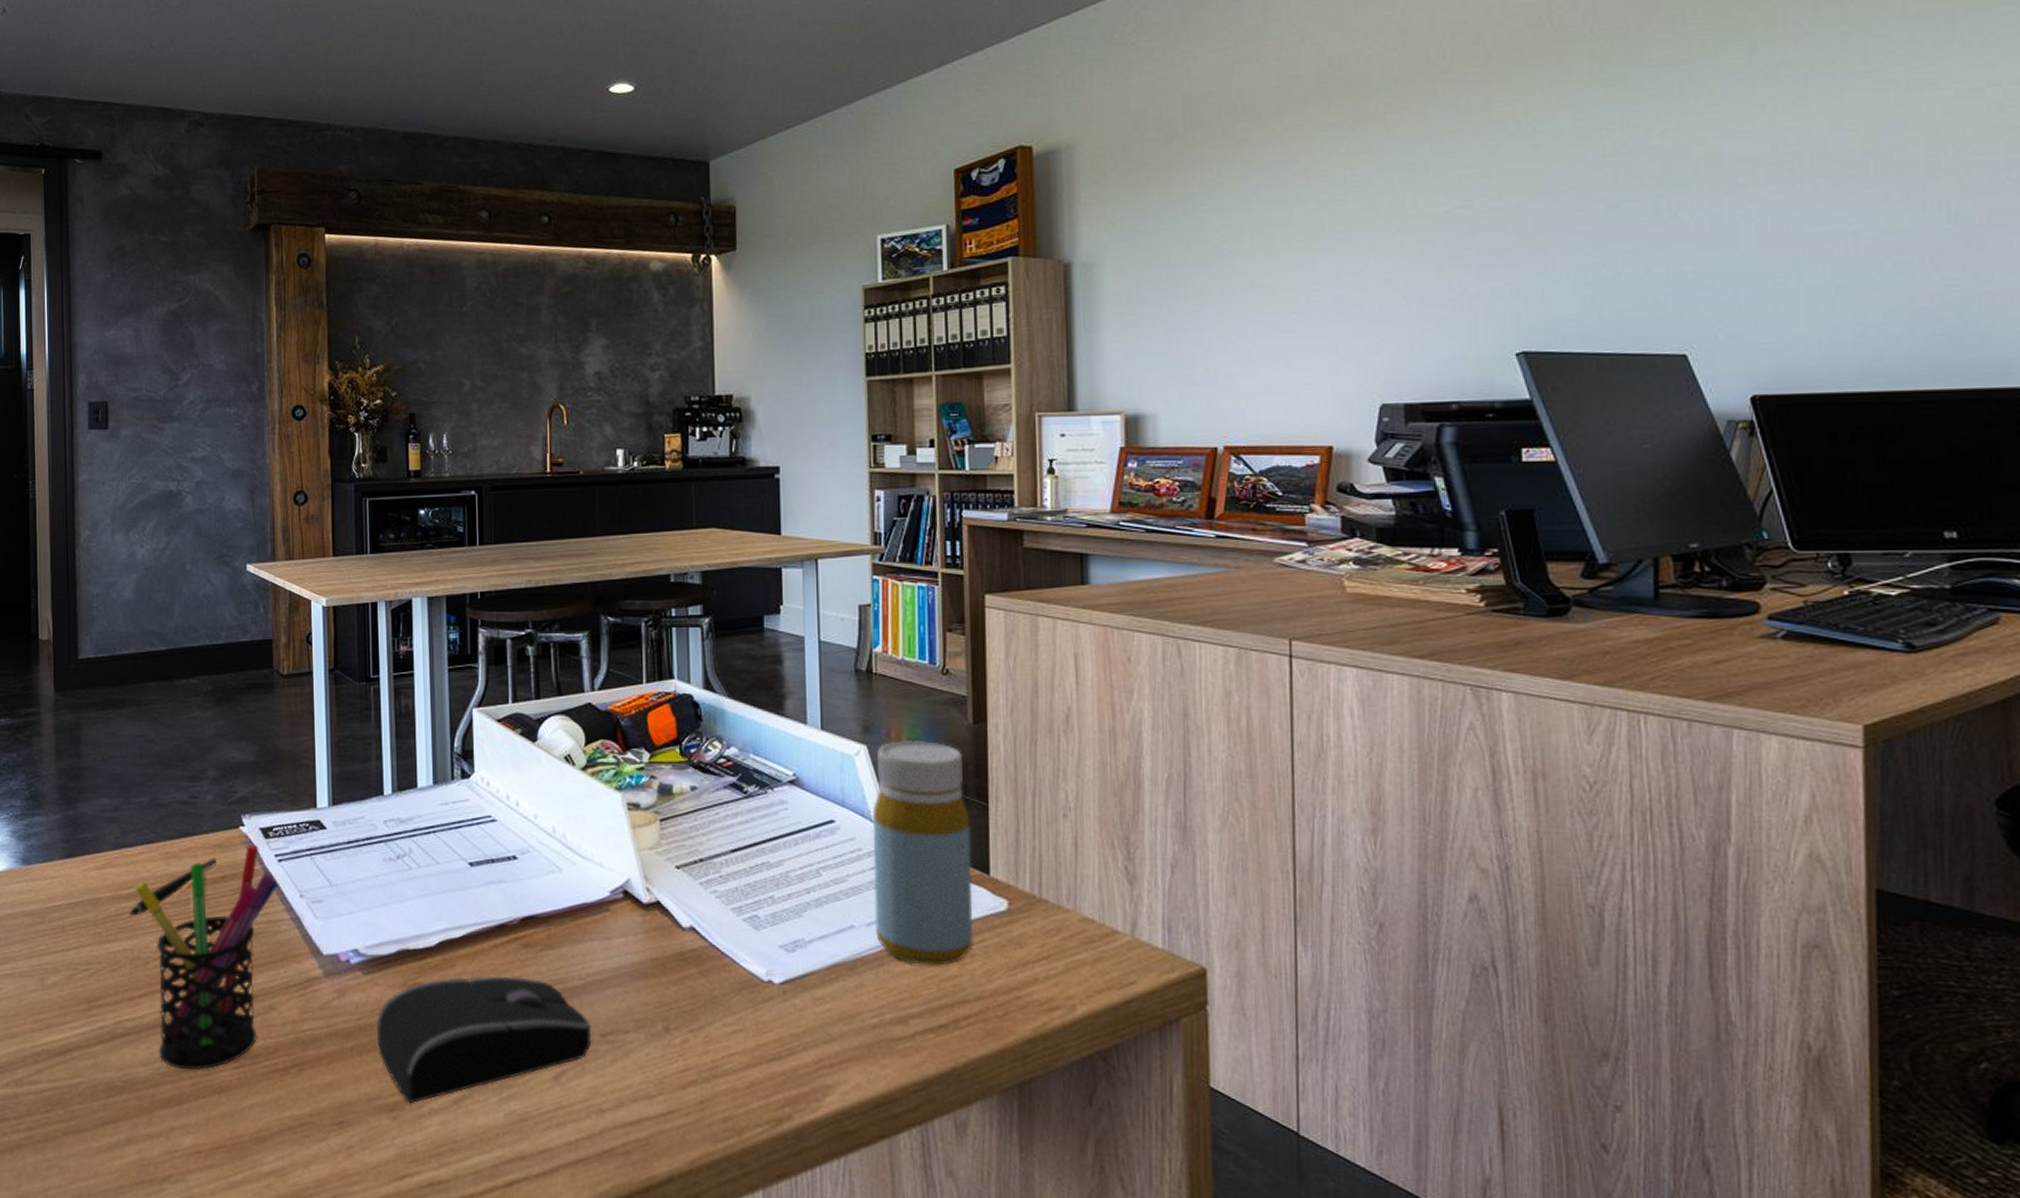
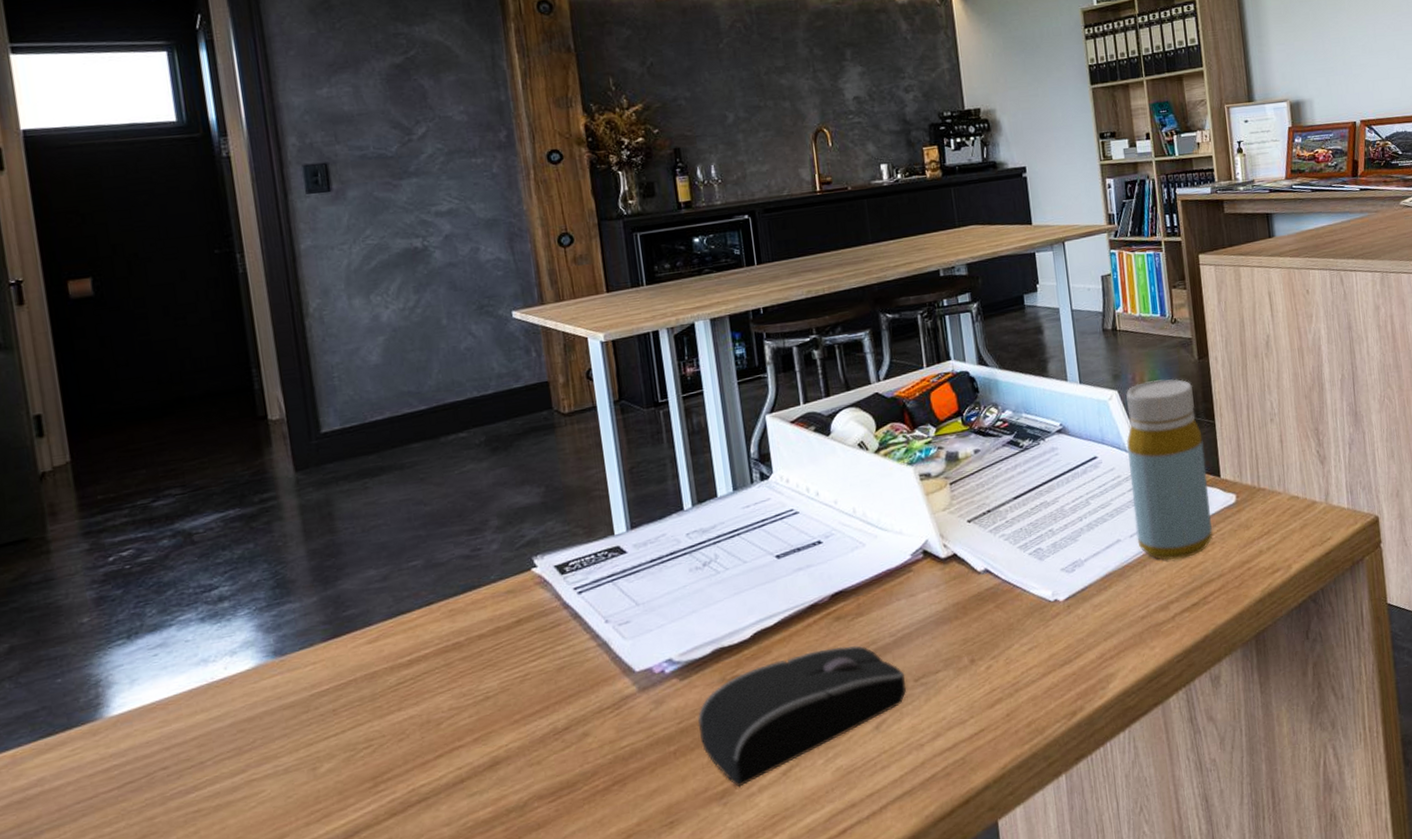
pen: present [129,857,217,916] -> none [413,604,509,681]
pen holder: present [133,844,278,1071] -> none [415,582,580,819]

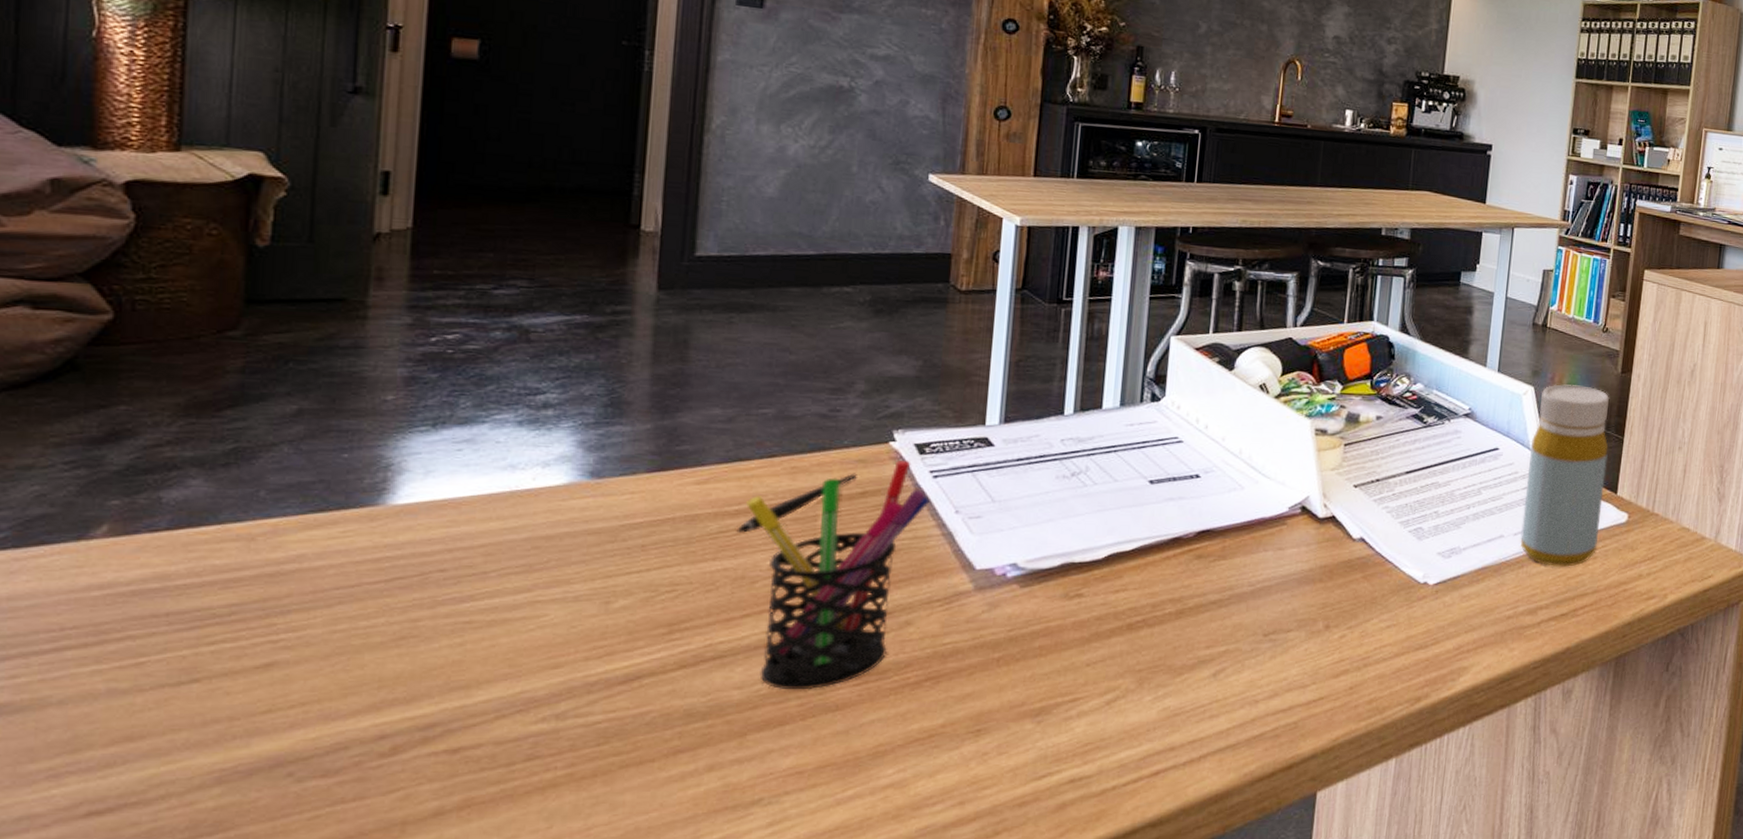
pen: none [413,604,509,681] -> present [736,473,857,533]
pen holder: none [415,582,580,819] -> present [745,460,930,690]
computer mouse: present [698,645,906,787] -> none [1028,585,1256,708]

